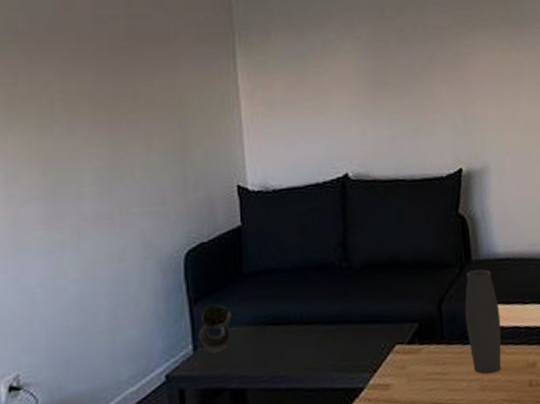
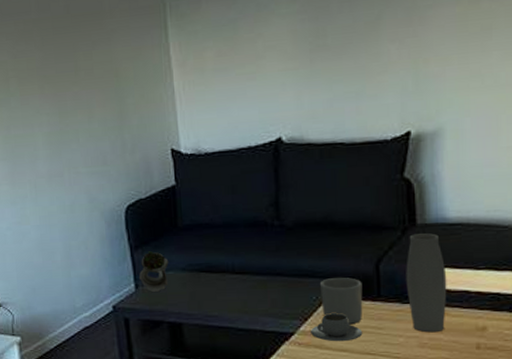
teacup: none [379,360,430,394] -> present [310,313,363,342]
mug: none [387,320,429,372] -> present [319,277,363,324]

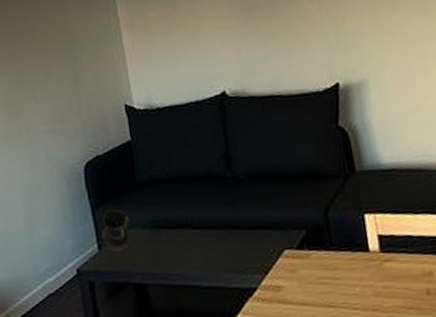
teacup: present [310,313,363,342] -> none [271,265,321,296]
mug: present [319,277,363,324] -> none [275,227,319,275]
vase: present [406,233,447,333] -> none [351,180,396,281]

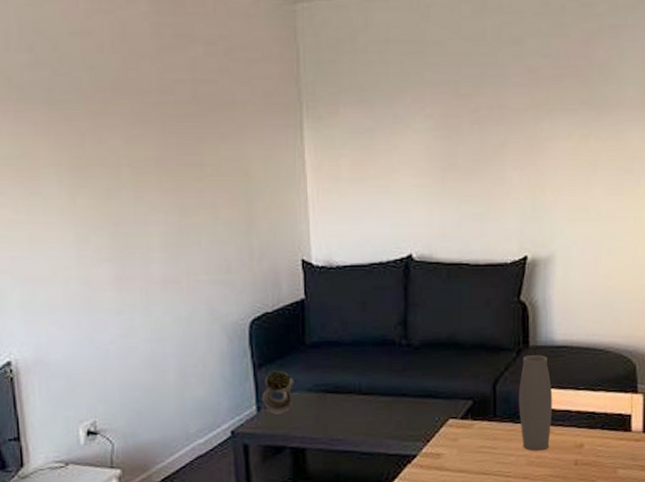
vase: none [351,180,396,281] -> present [519,355,553,451]

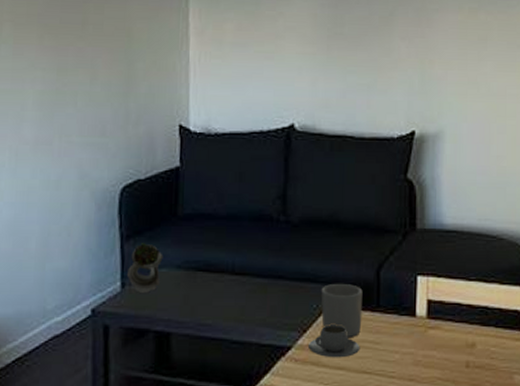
teacup: none [431,434,479,463] -> present [307,325,360,358]
mug: none [442,397,481,444] -> present [321,283,363,337]
vase: present [519,355,553,451] -> none [404,239,442,349]

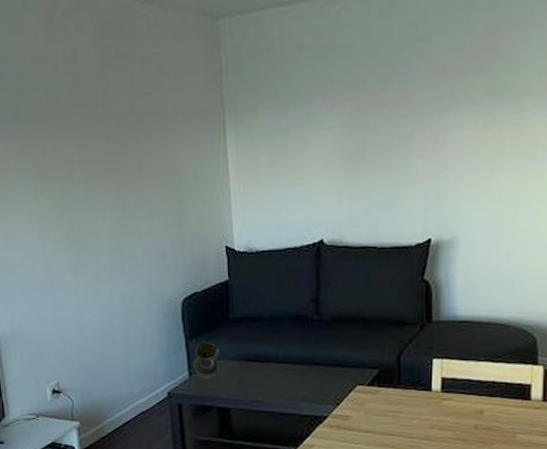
teacup: present [307,325,360,358] -> none [340,399,384,424]
mug: present [321,283,363,337] -> none [350,367,386,408]

